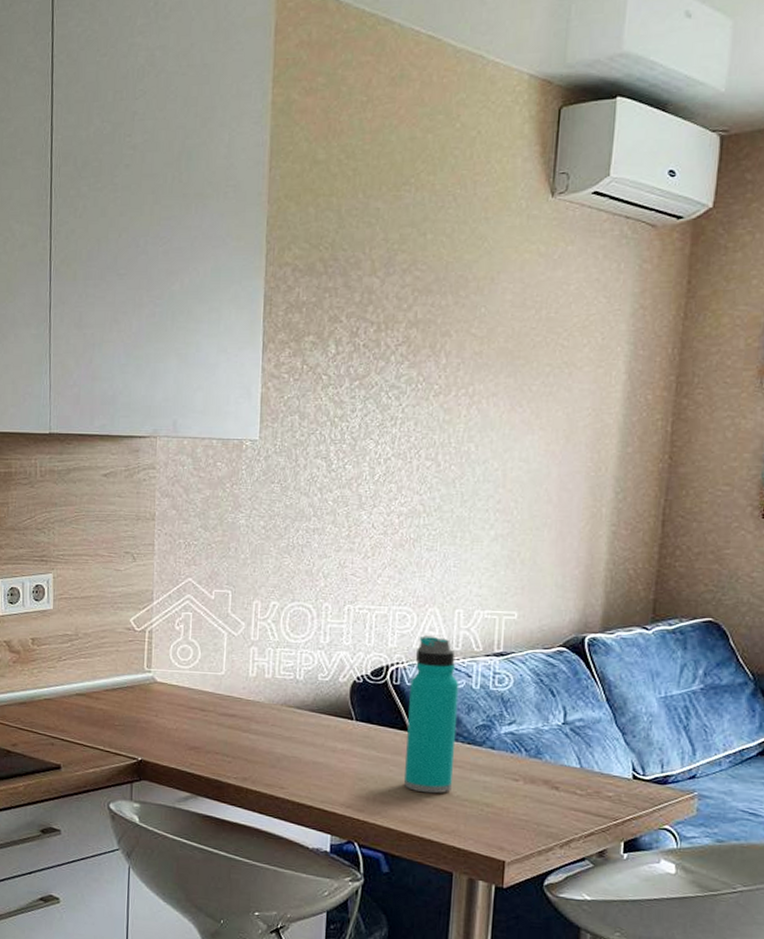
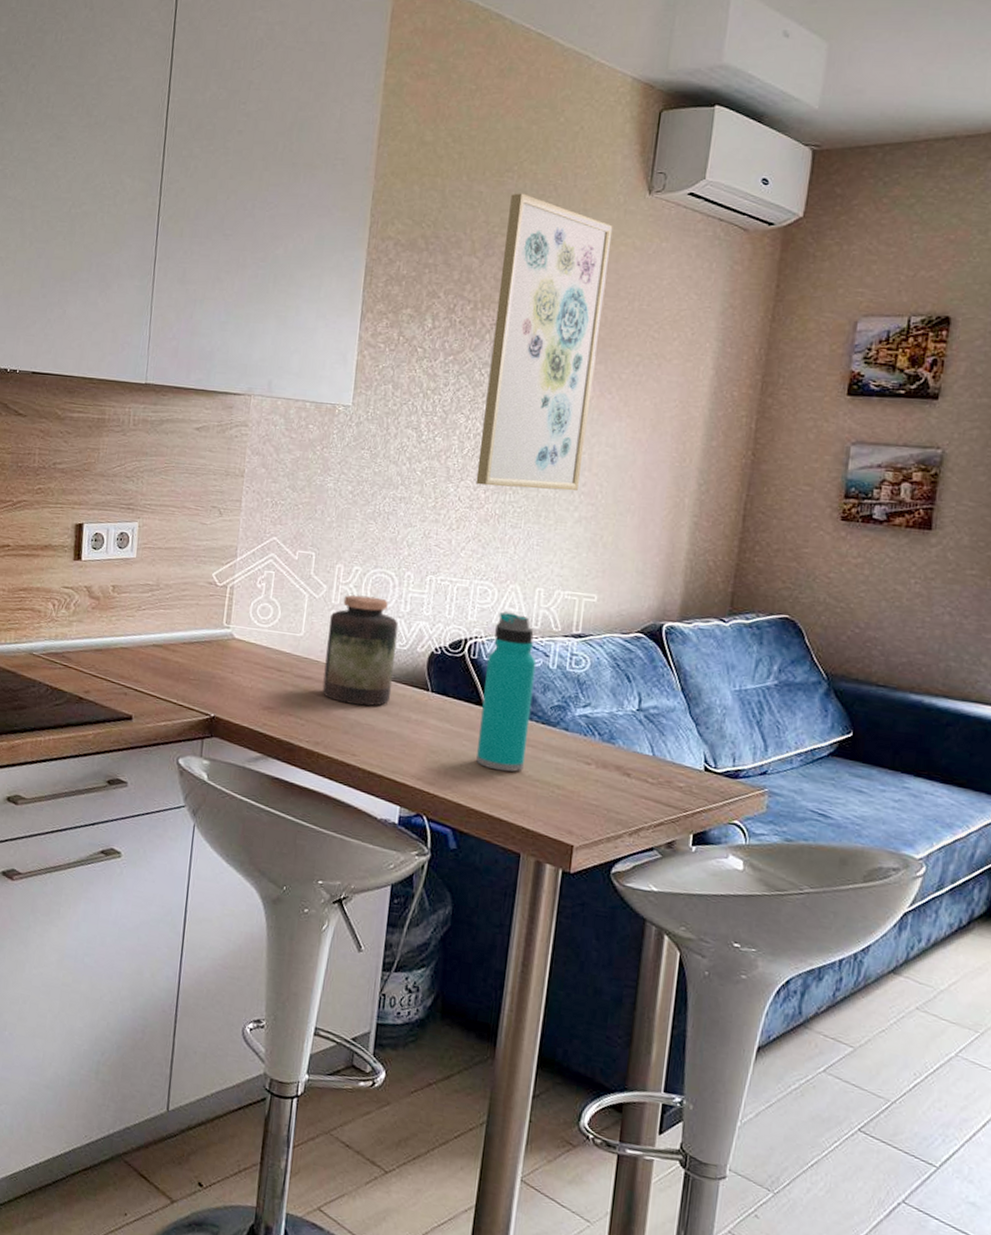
jar: none [247,630,319,739] -> present [322,594,398,706]
wall art: none [388,206,516,511] -> present [475,193,613,491]

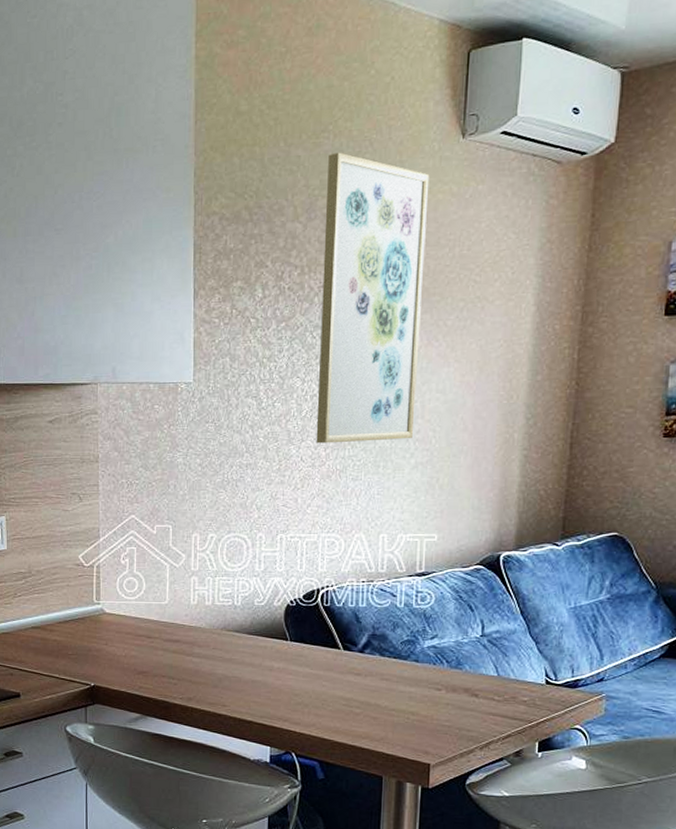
jar: present [322,594,398,706] -> none [190,560,254,661]
water bottle: present [476,611,537,772] -> none [336,560,385,705]

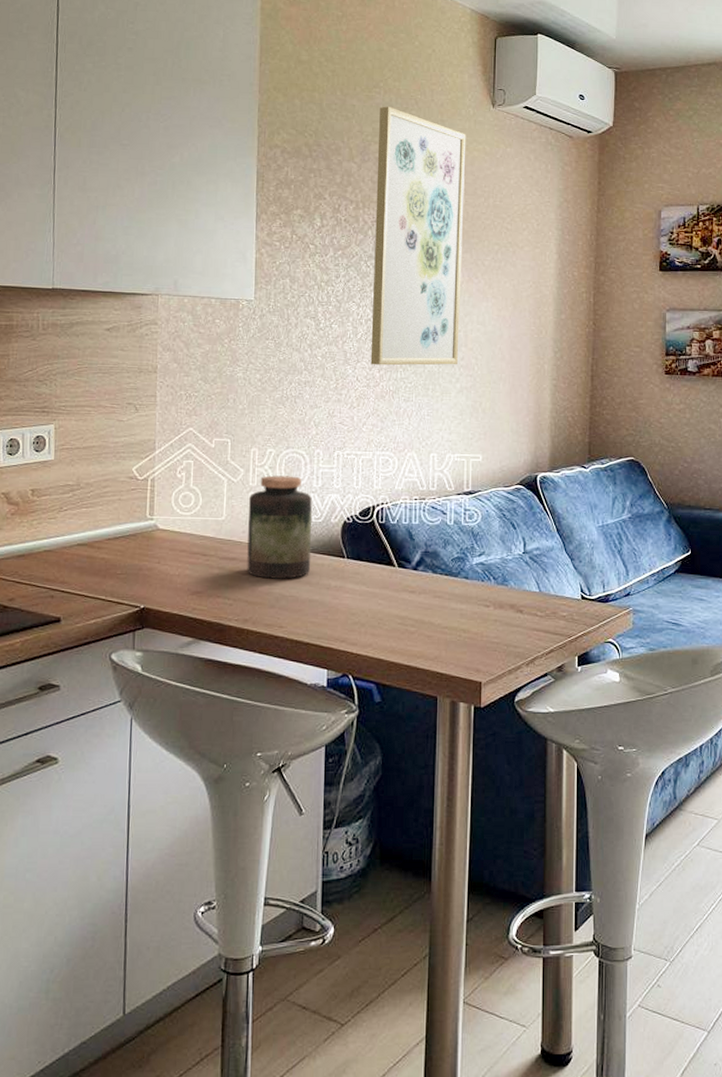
jar: none [190,560,254,661] -> present [247,475,312,579]

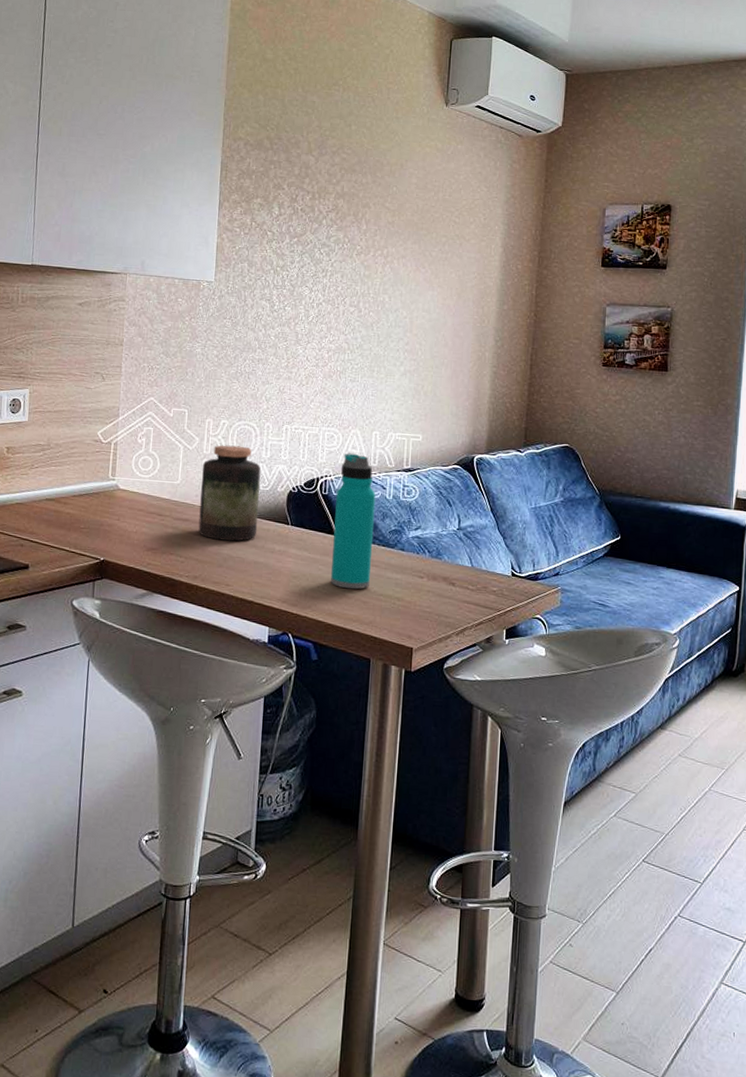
wall art: present [370,106,466,366] -> none [320,103,420,349]
water bottle: none [392,477,436,624] -> present [331,453,376,590]

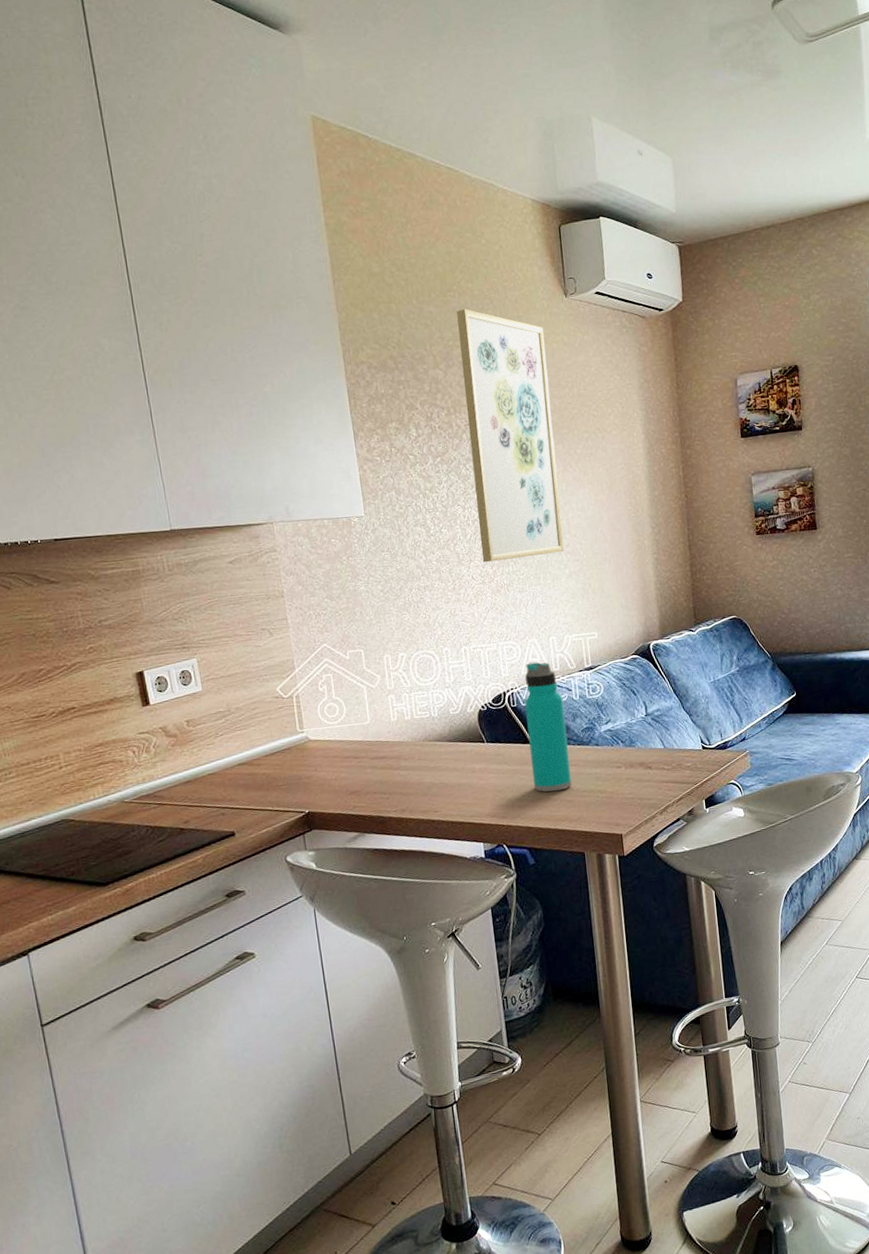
jar: present [198,445,261,542] -> none [388,675,455,771]
wall art: none [320,103,420,349] -> present [456,309,564,563]

